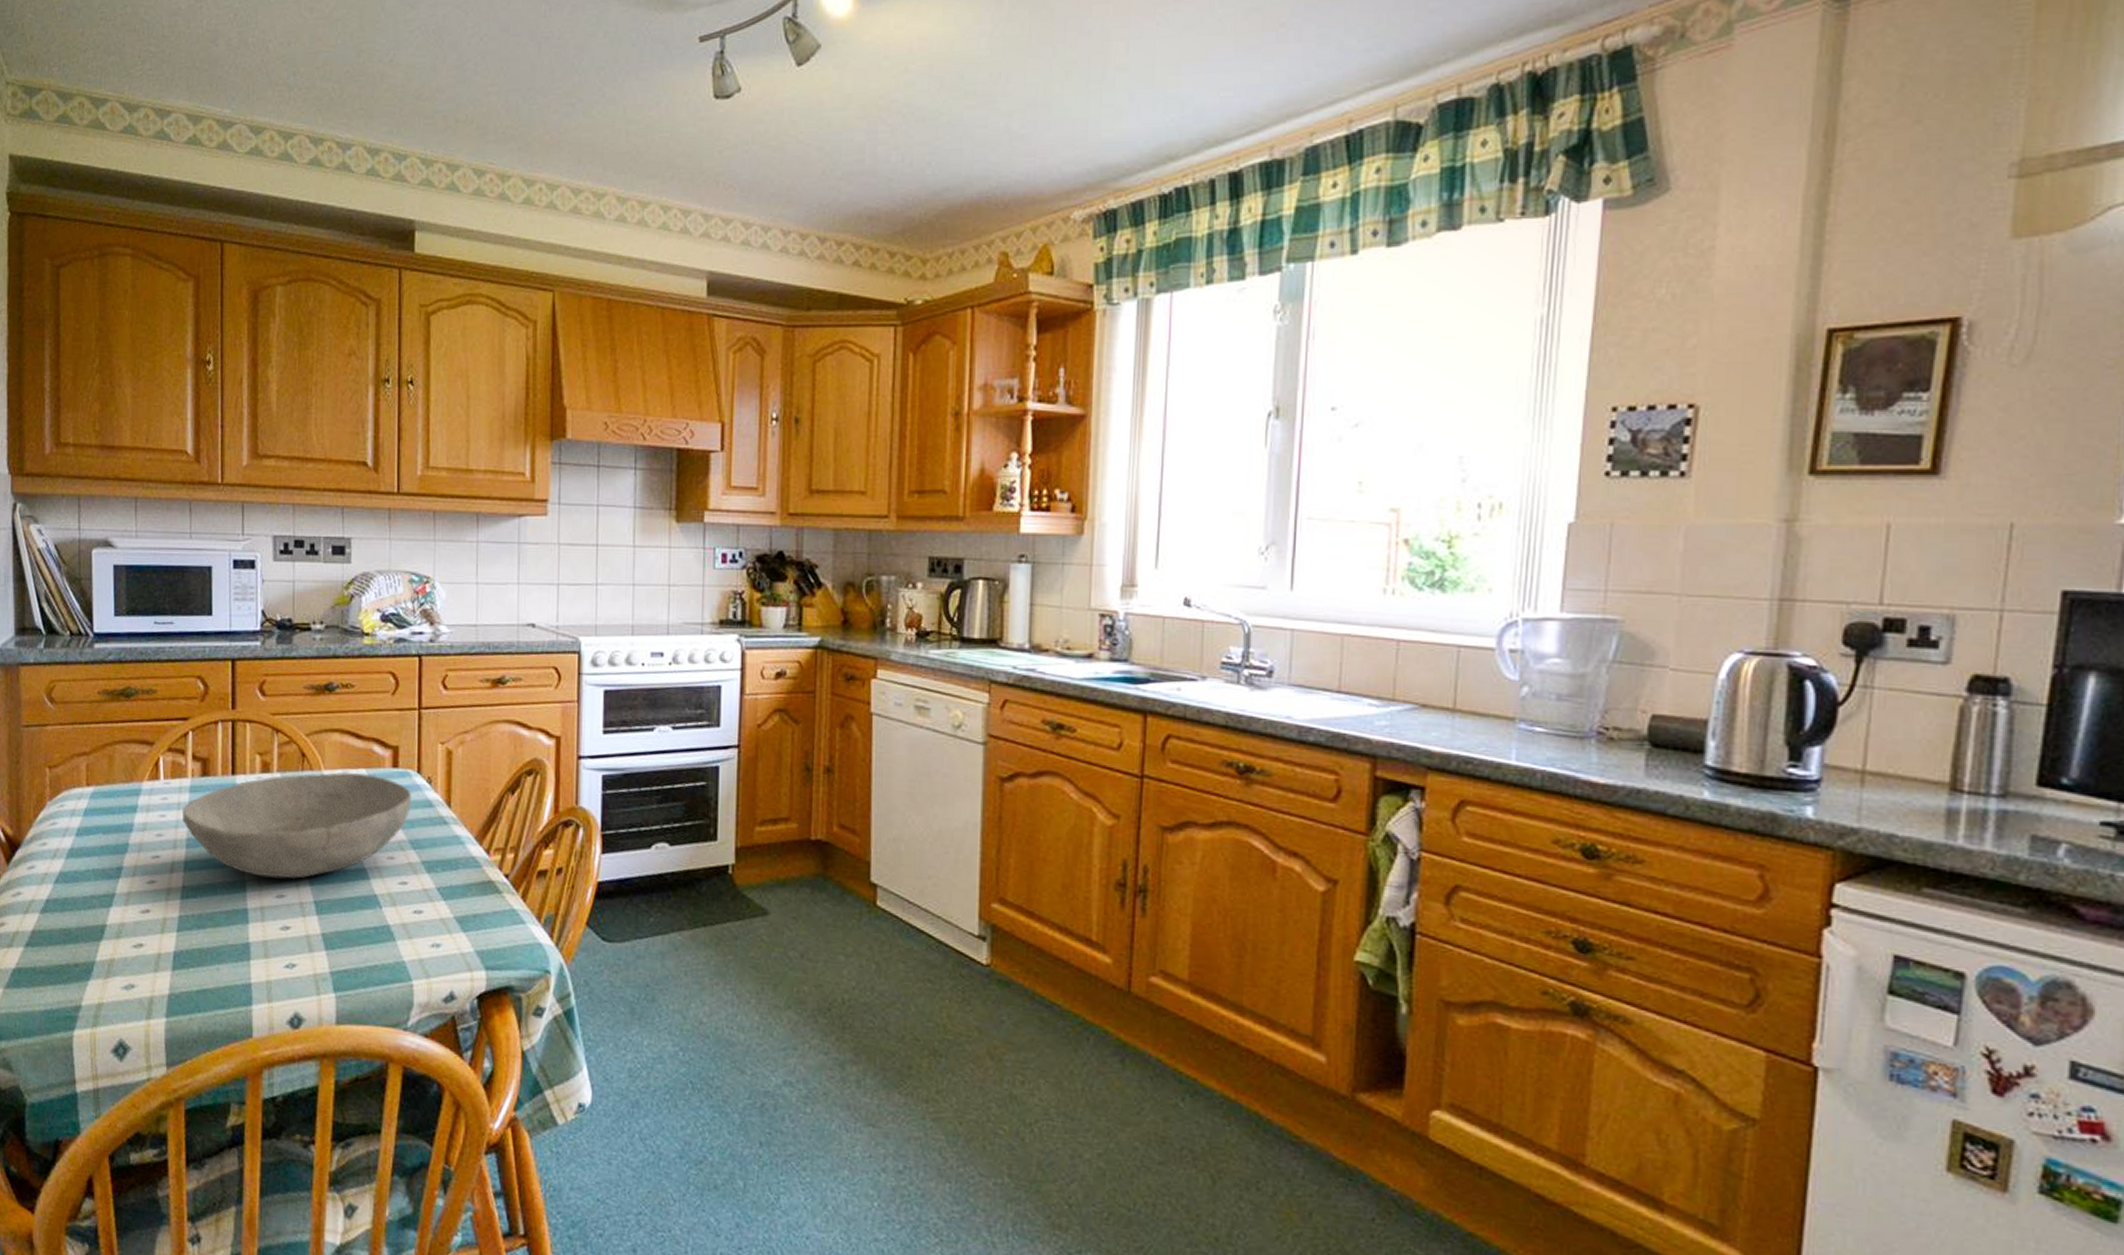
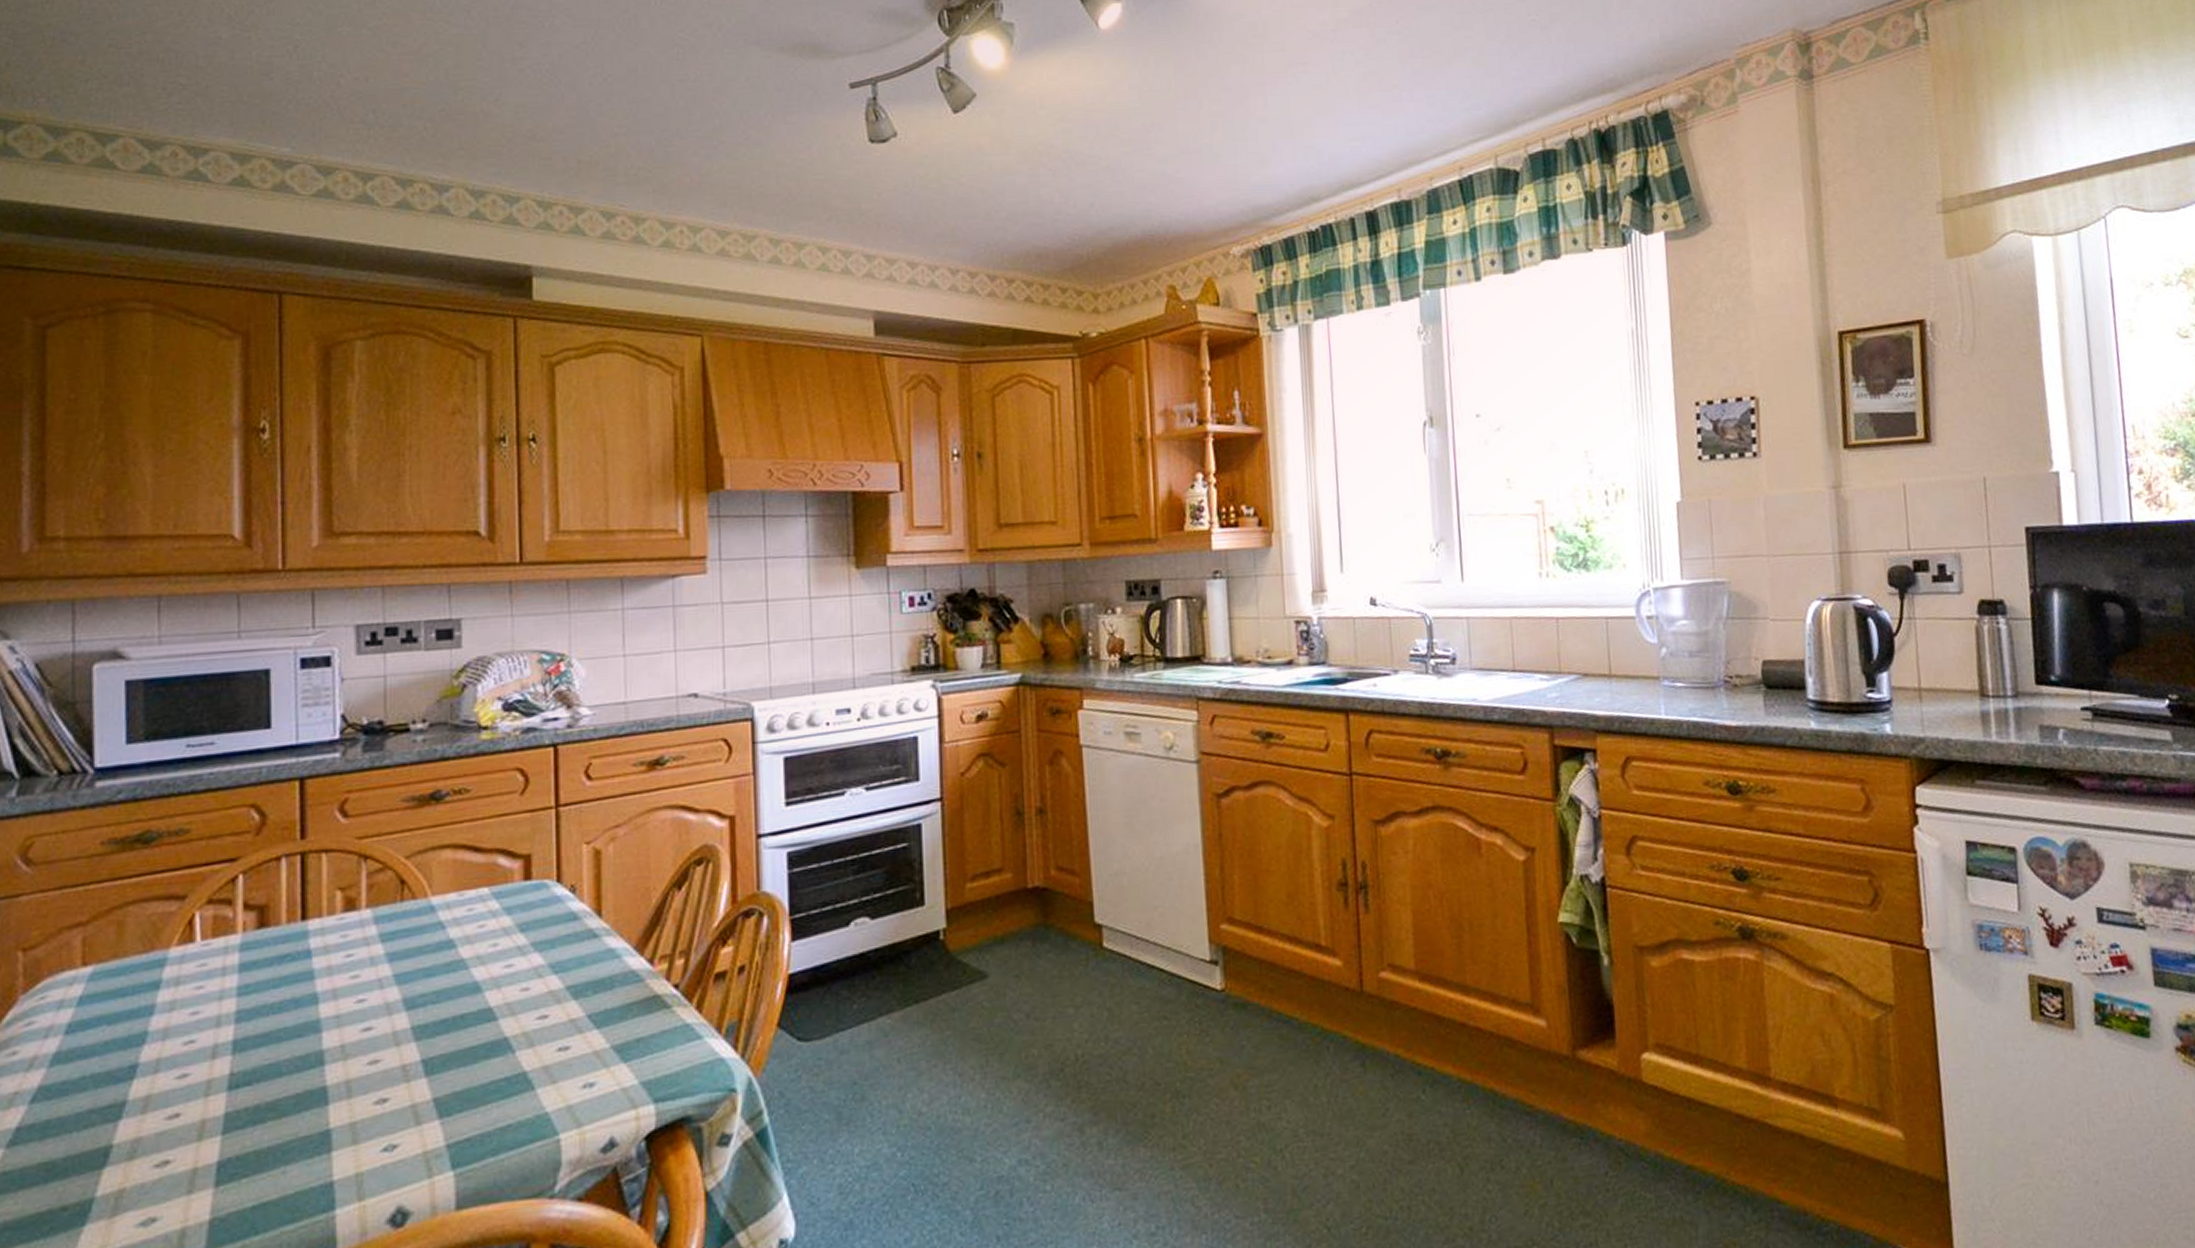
bowl: present [182,771,411,879] -> none [228,893,550,1043]

